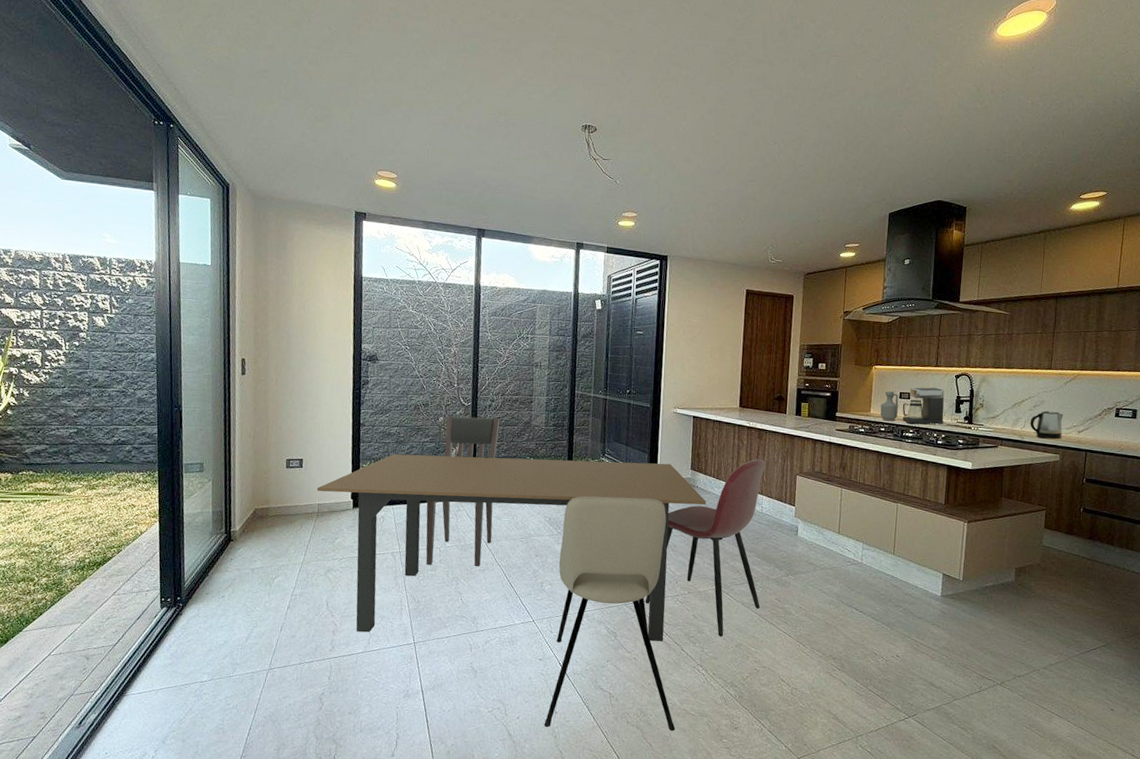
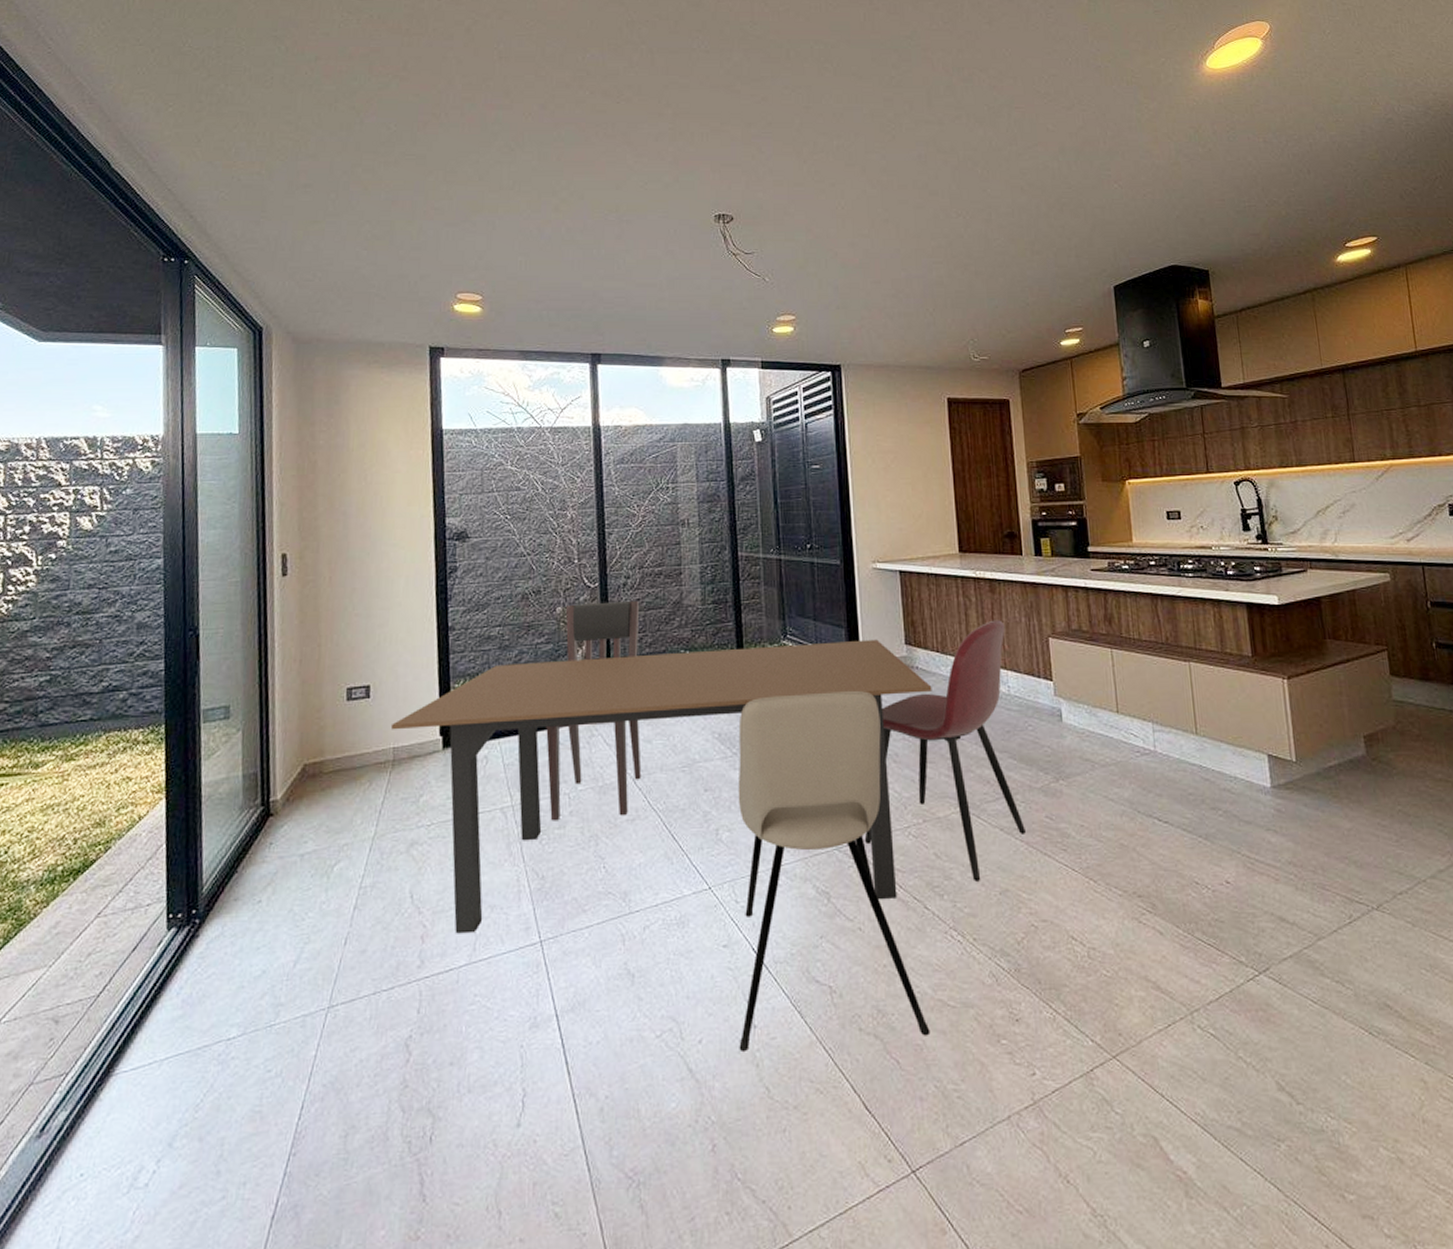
ceramic jug: present [880,391,899,422] -> none [1144,511,1169,552]
coffee maker: present [902,387,945,425] -> none [1172,501,1230,553]
kettle: present [1030,411,1064,440] -> none [1342,516,1388,554]

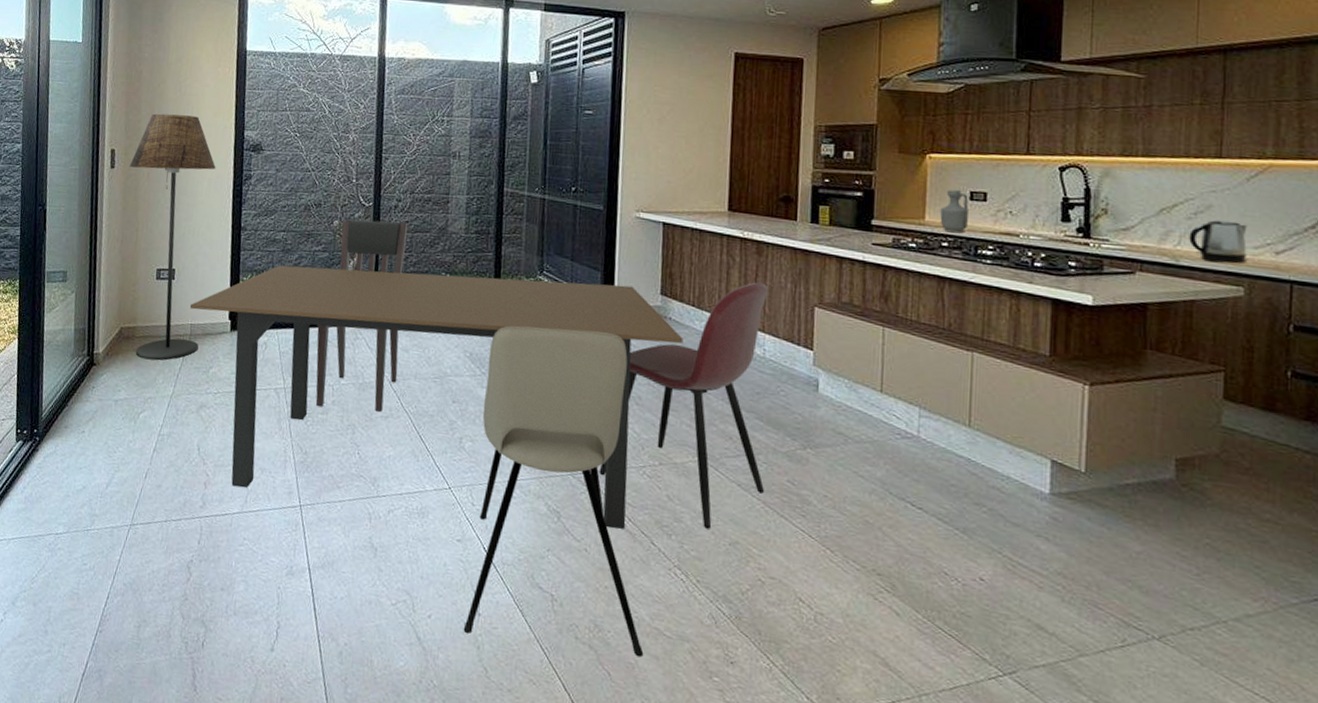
floor lamp: none [306,507,414,798] -> present [129,113,216,360]
ceramic jug: none [1144,511,1169,552] -> present [940,190,969,234]
kettle: none [1342,516,1388,554] -> present [1189,220,1247,264]

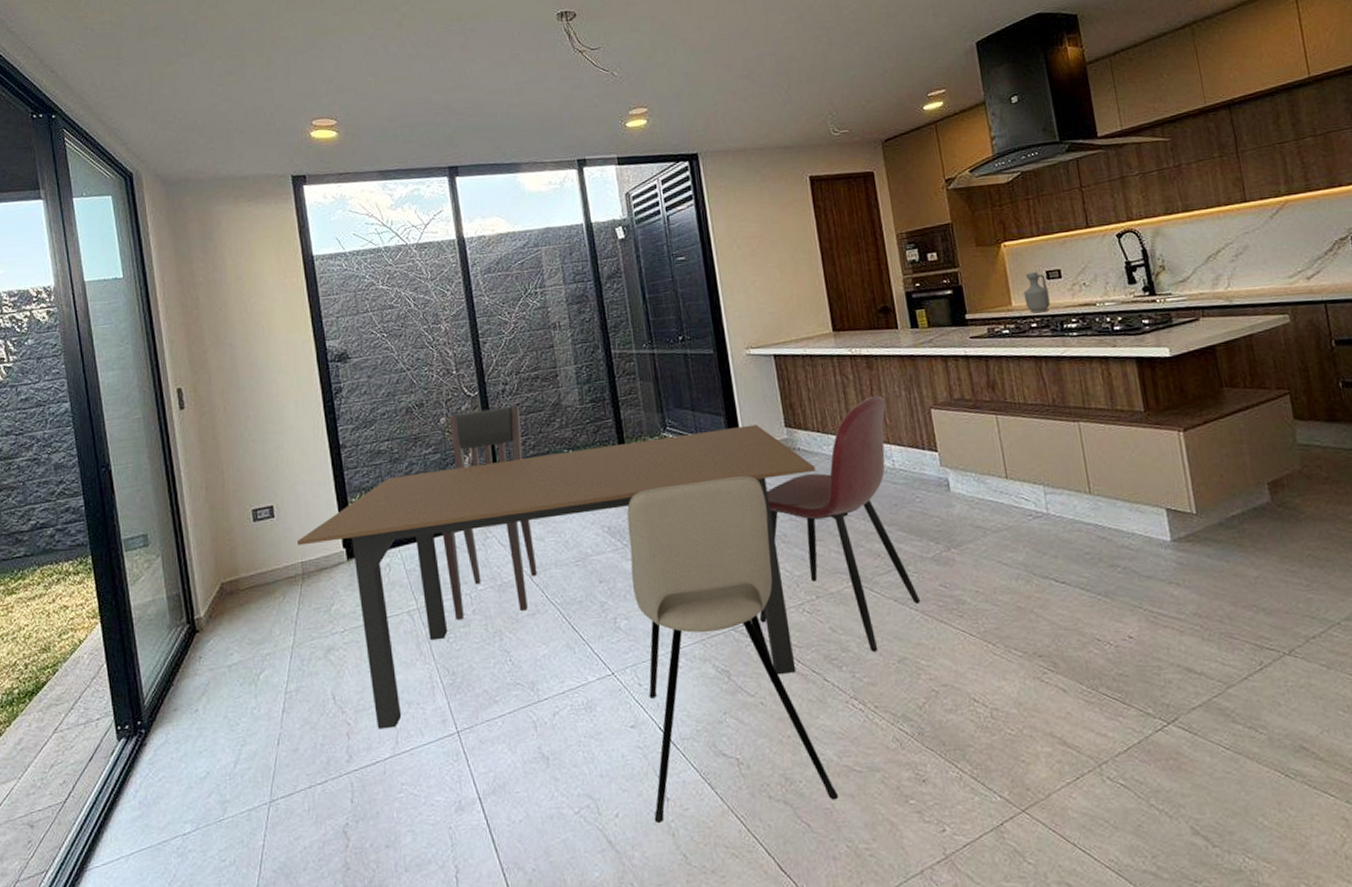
floor lamp: present [129,113,216,360] -> none [201,335,314,613]
kettle: present [1189,220,1247,264] -> none [1235,257,1286,297]

